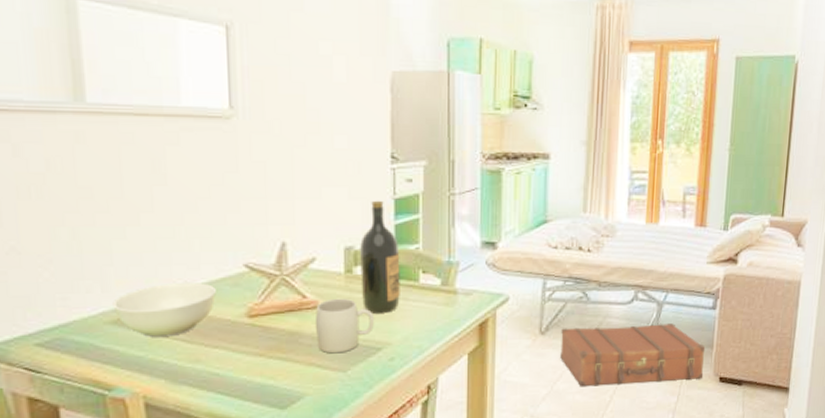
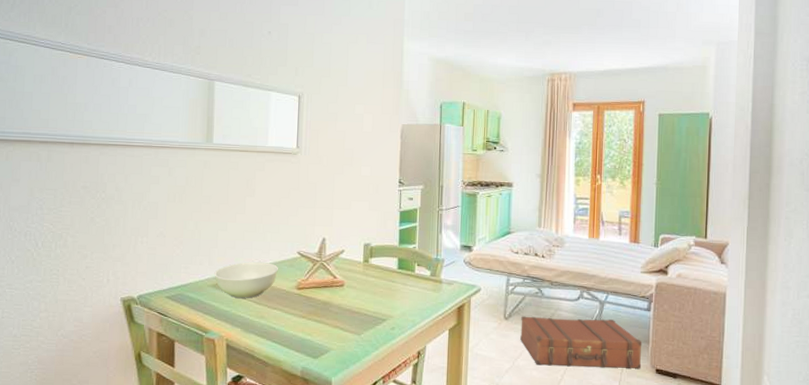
mug: present [314,298,375,354] -> none [341,280,383,321]
wine bottle: present [360,200,400,313] -> none [374,212,402,293]

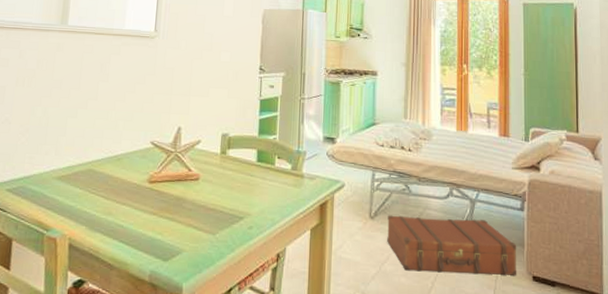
bowl: present [214,262,278,298] -> none [60,152,130,192]

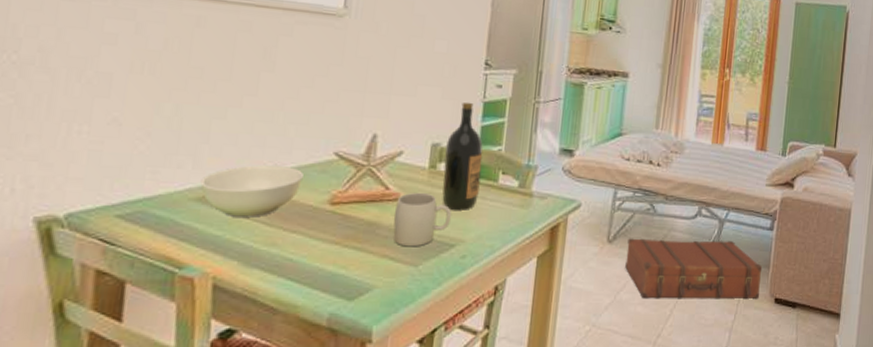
bowl: none [60,152,130,192] -> present [200,165,304,217]
mug: none [195,173,240,219] -> present [393,192,452,247]
wine bottle: none [231,100,262,189] -> present [442,102,483,210]

